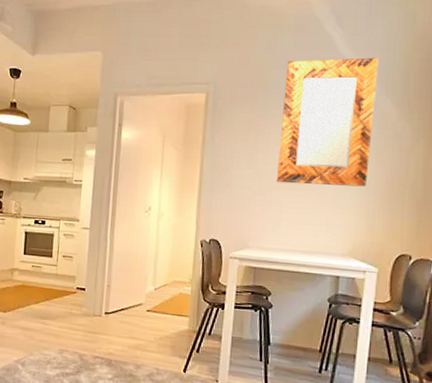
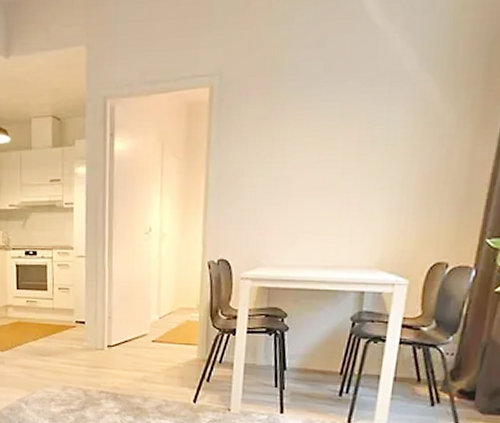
home mirror: present [277,58,379,187] -> none [294,23,421,189]

